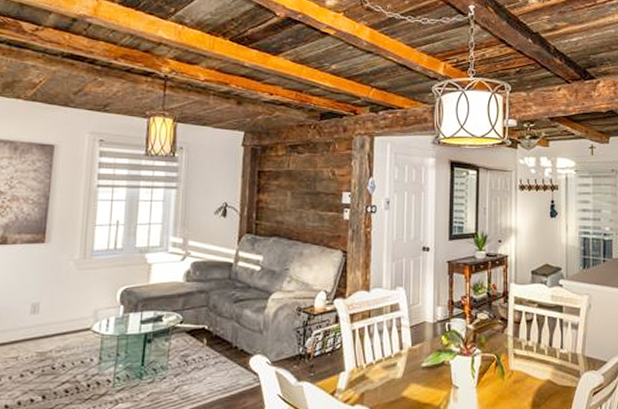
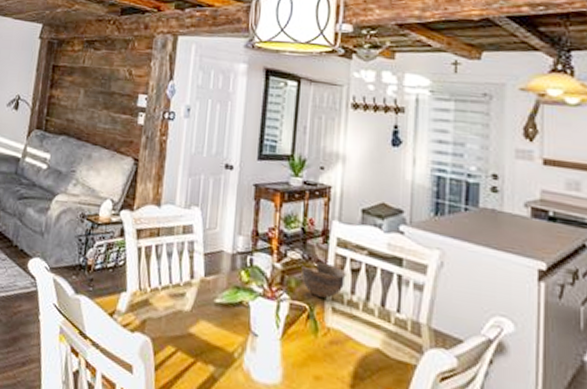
ceramic bowl: none [489,318,523,347] -> present [301,261,346,298]

